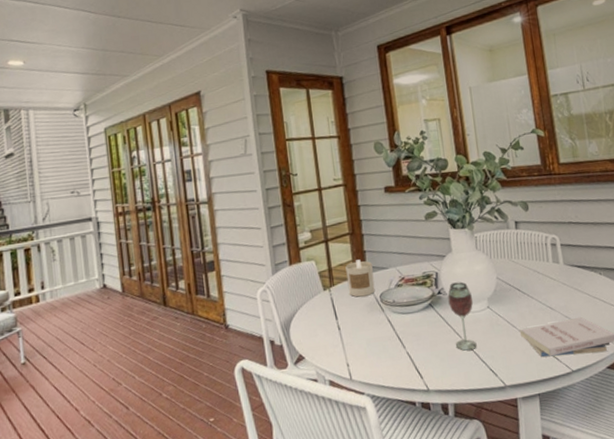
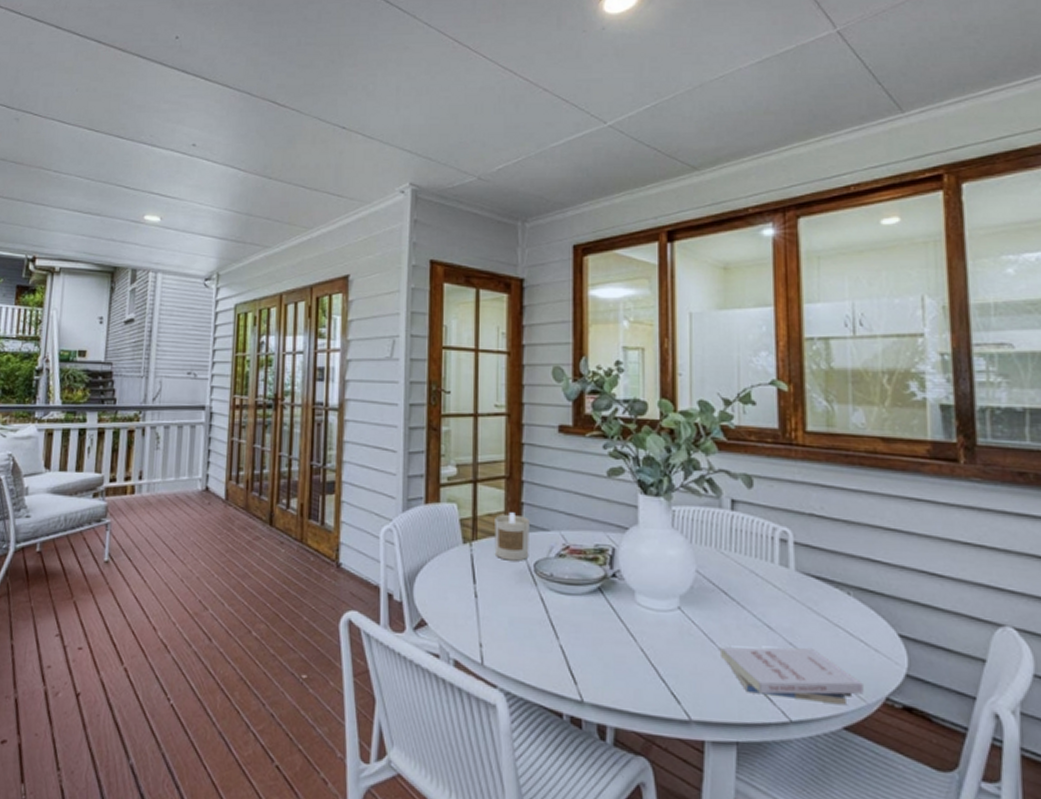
wineglass: present [447,281,477,351] -> none [625,566,660,661]

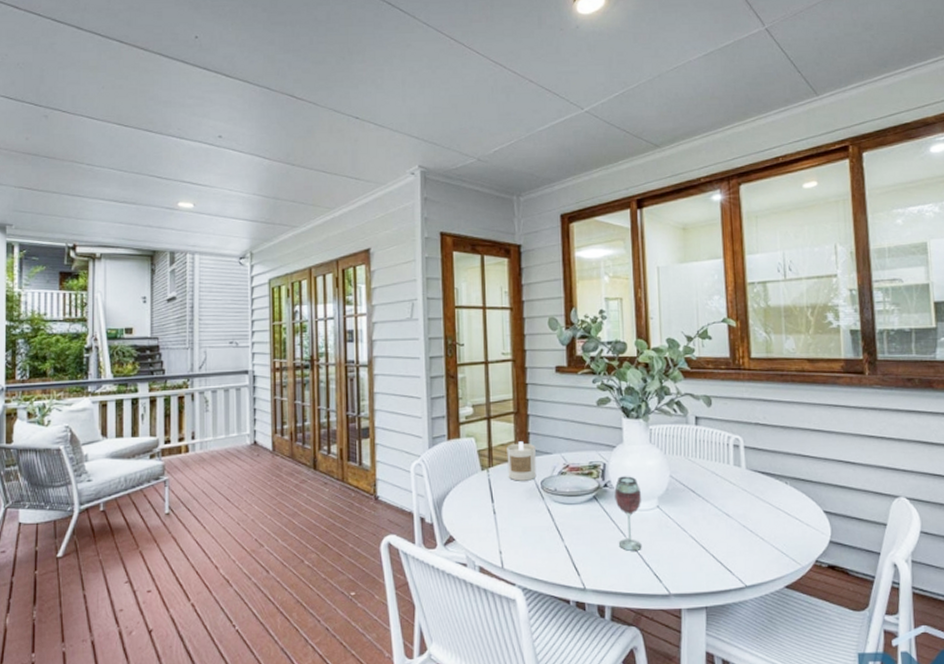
wineglass: none [625,566,660,661] -> present [614,476,642,551]
books: present [719,647,864,706] -> none [690,527,799,570]

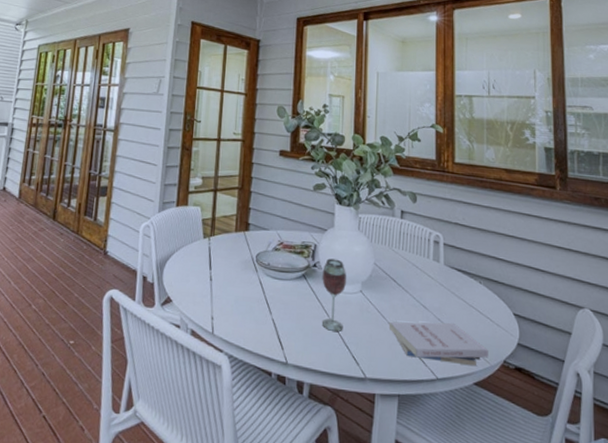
candle: present [507,441,537,481] -> none [227,215,255,253]
books: none [690,527,799,570] -> present [388,321,488,367]

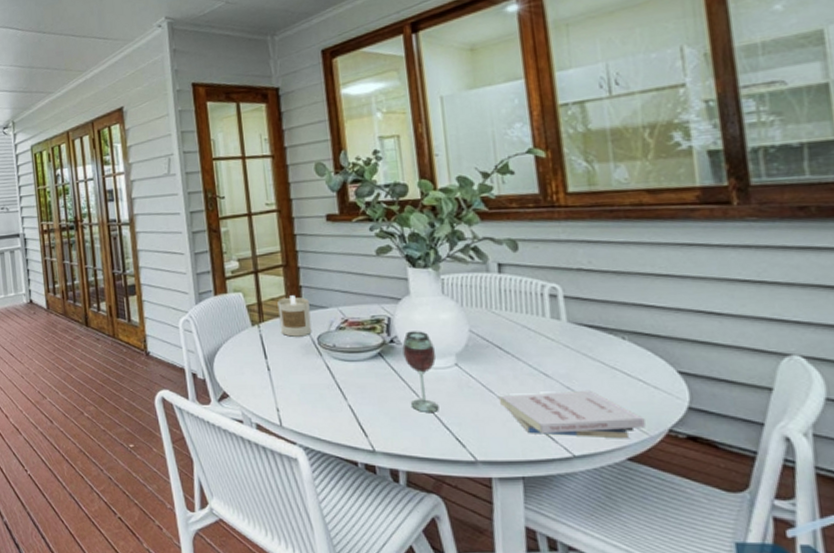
candle: none [227,215,255,253] -> present [277,295,312,337]

